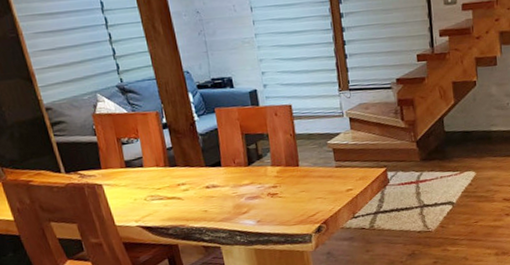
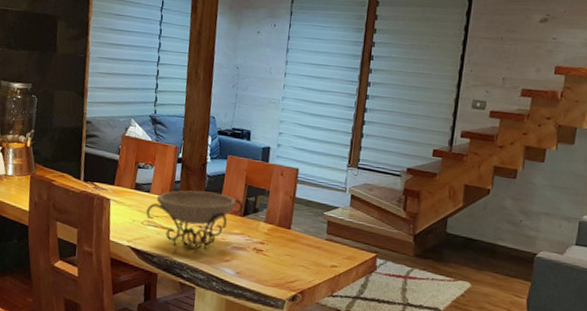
decorative bowl: none [145,149,246,214] -> present [146,190,243,251]

